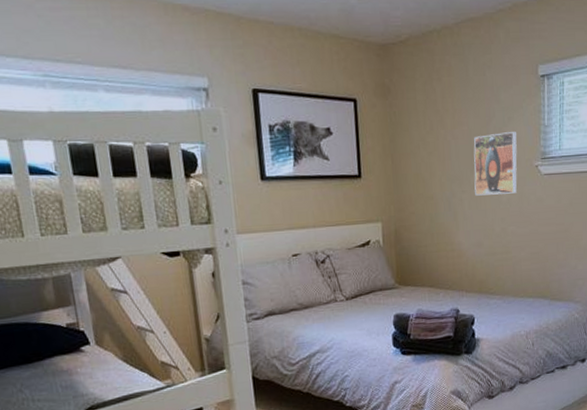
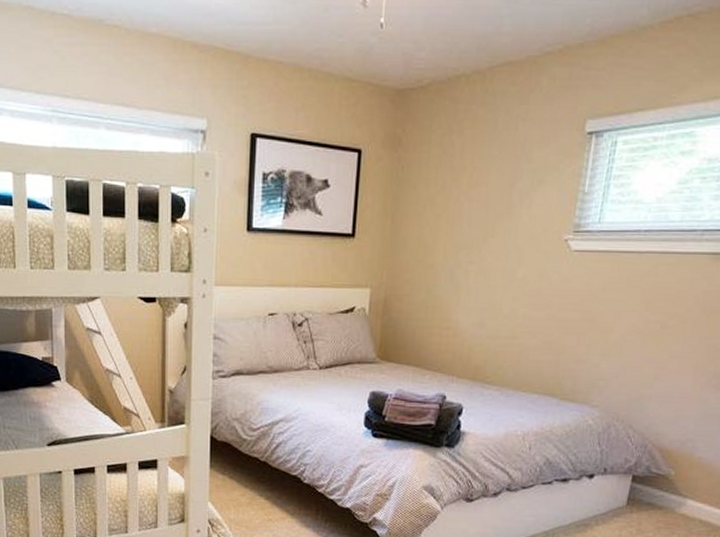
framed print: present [473,132,517,196] -> none [484,197,546,270]

